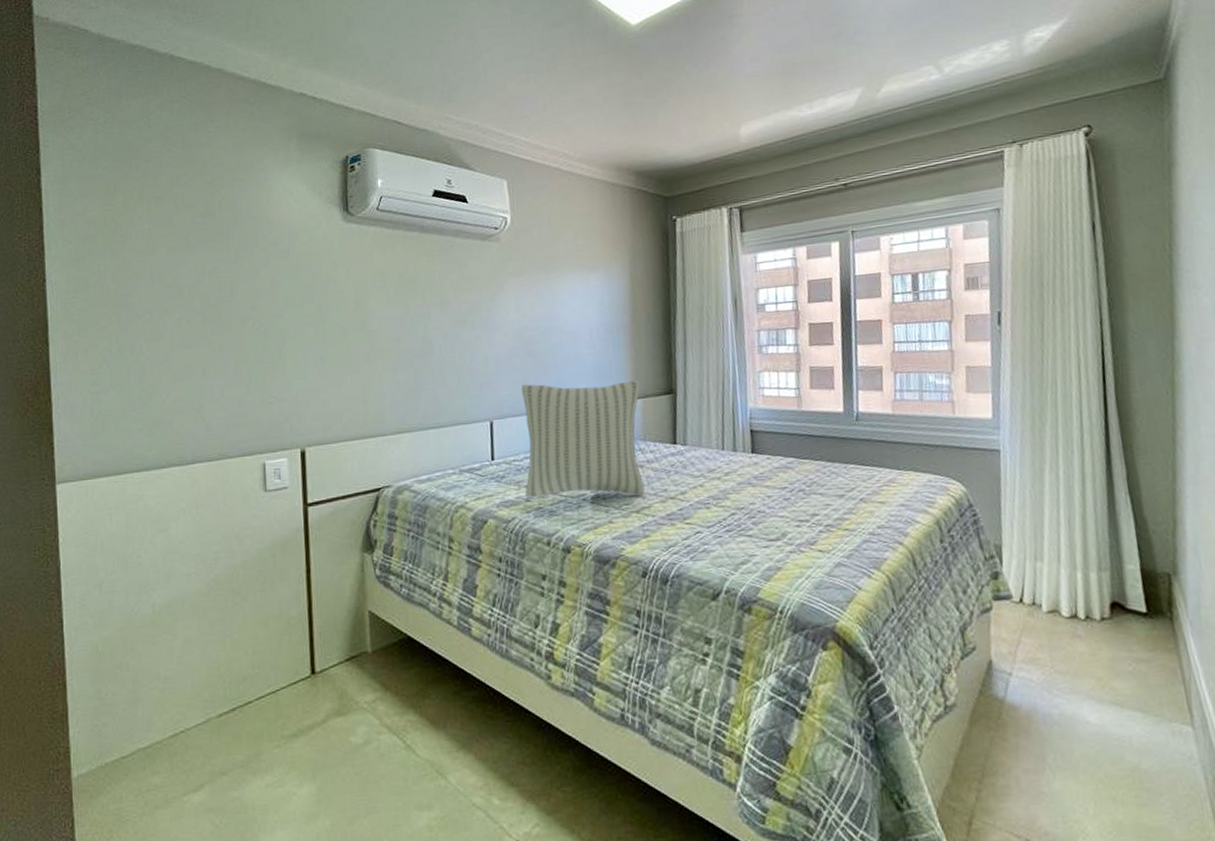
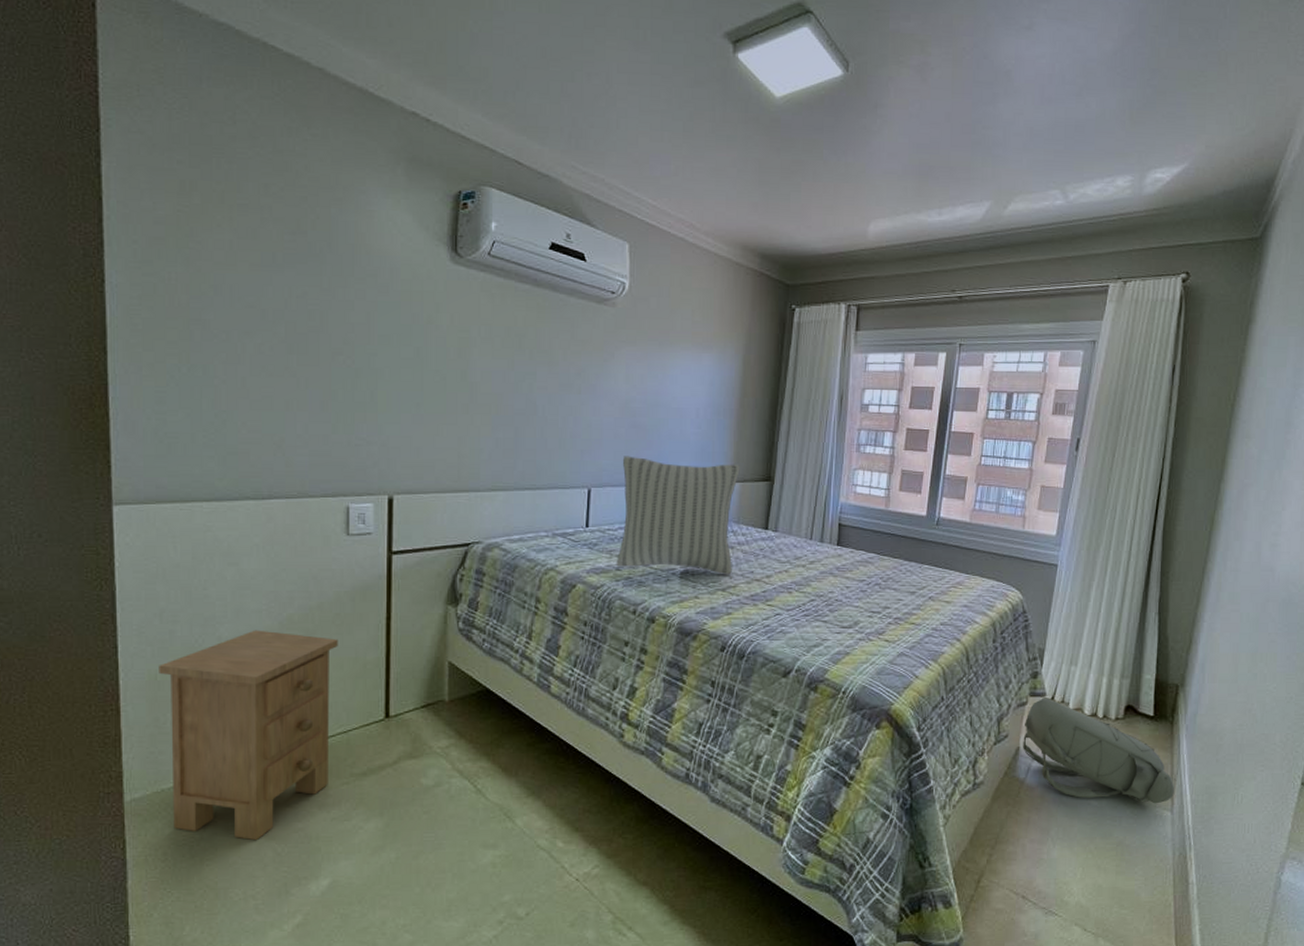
nightstand: none [100,593,262,813] -> present [159,630,338,841]
backpack: none [993,600,1192,718] -> present [1023,698,1177,804]

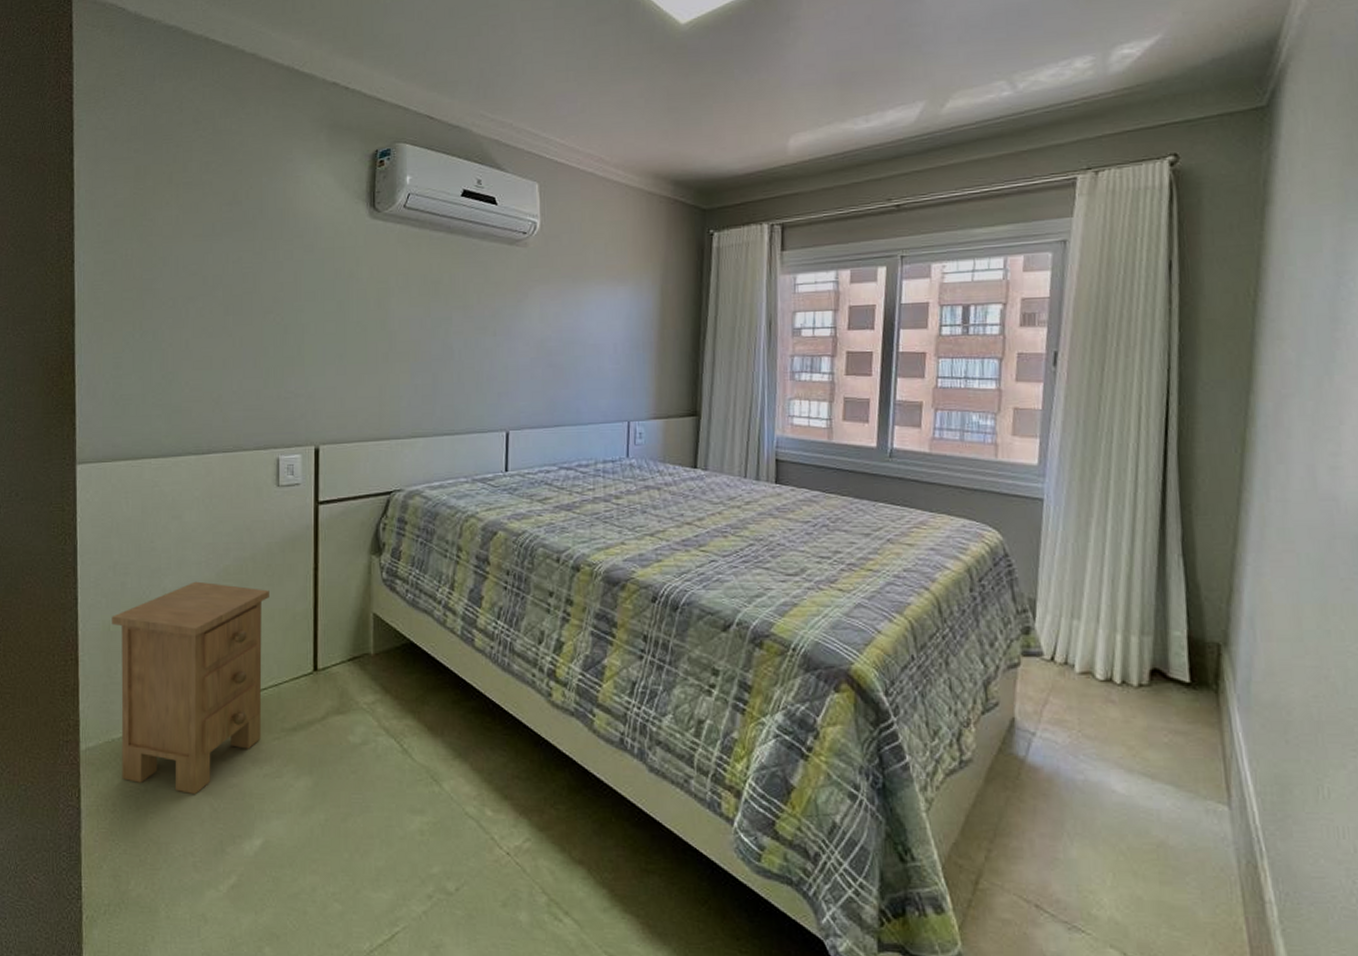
pillow: present [616,456,740,575] -> none [537,396,663,519]
backpack: present [1023,698,1177,804] -> none [1018,658,1232,795]

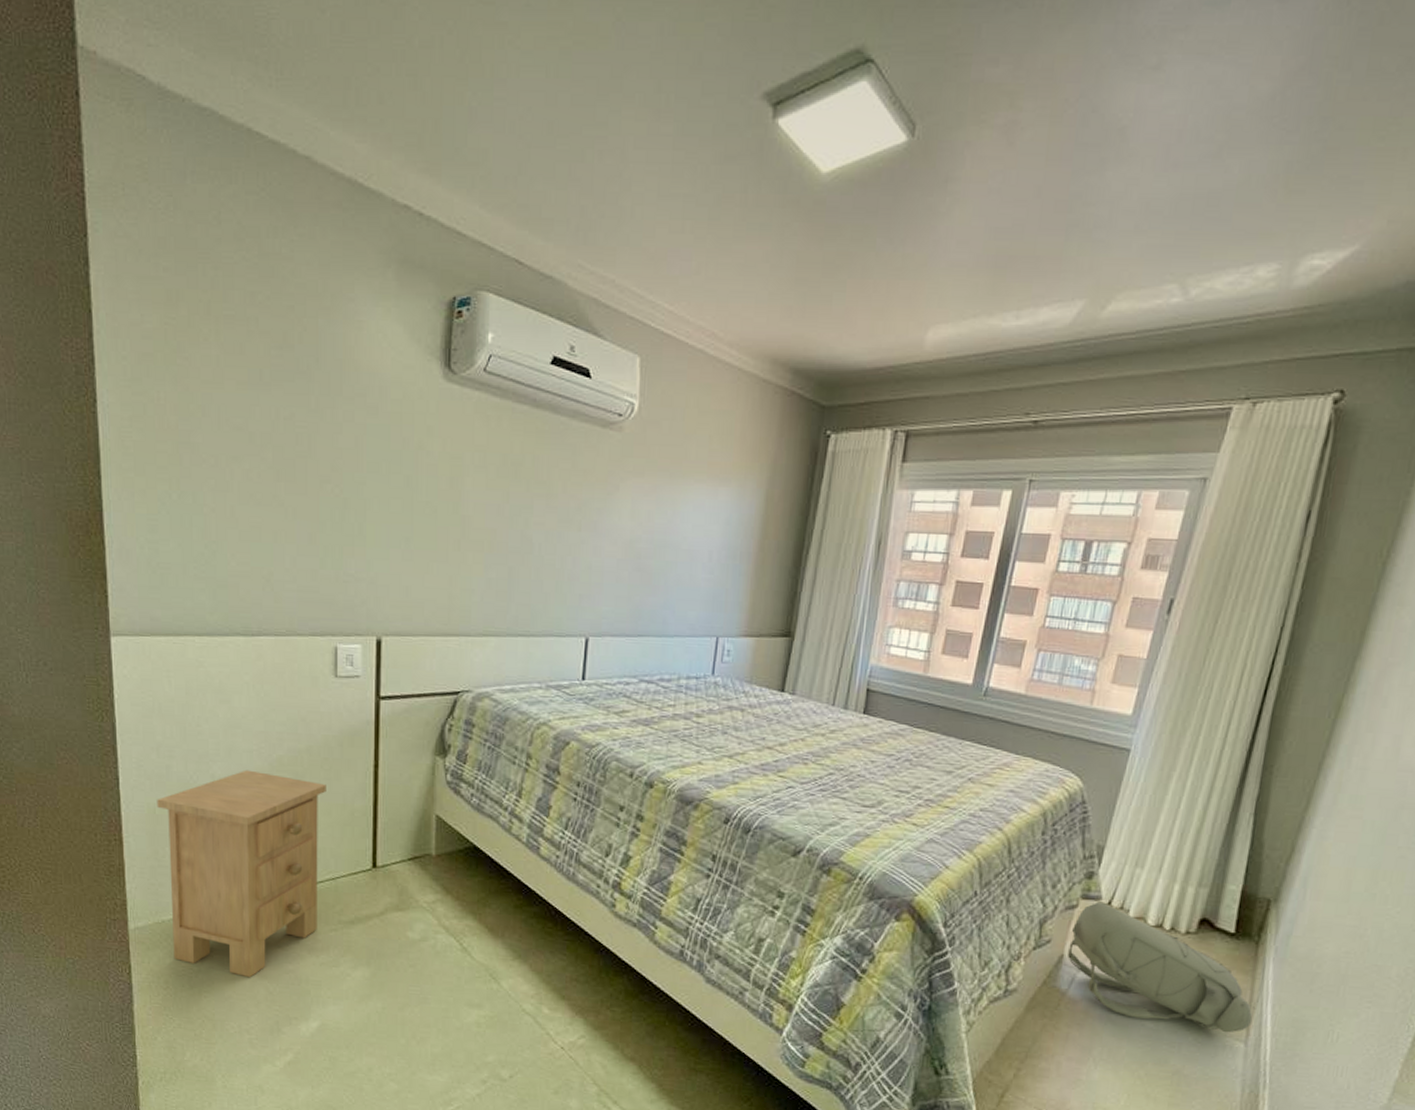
backpack: none [1018,658,1232,795] -> present [1068,902,1256,1033]

